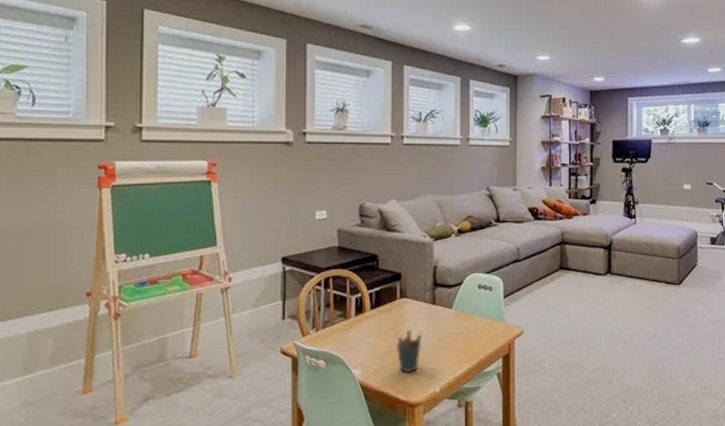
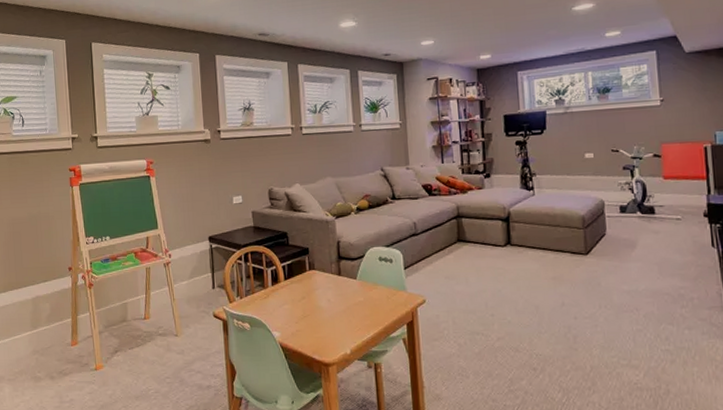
pen holder: present [395,330,422,372] -> none [307,298,331,335]

